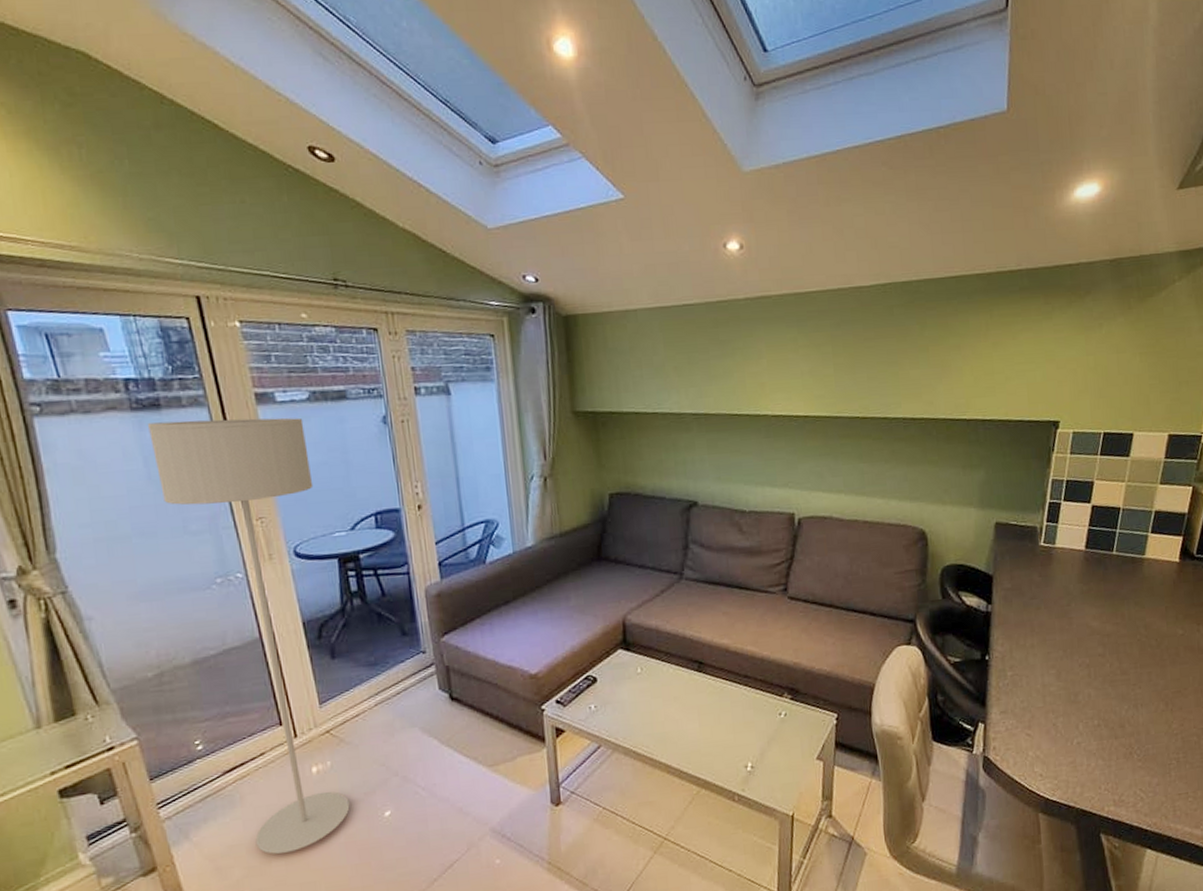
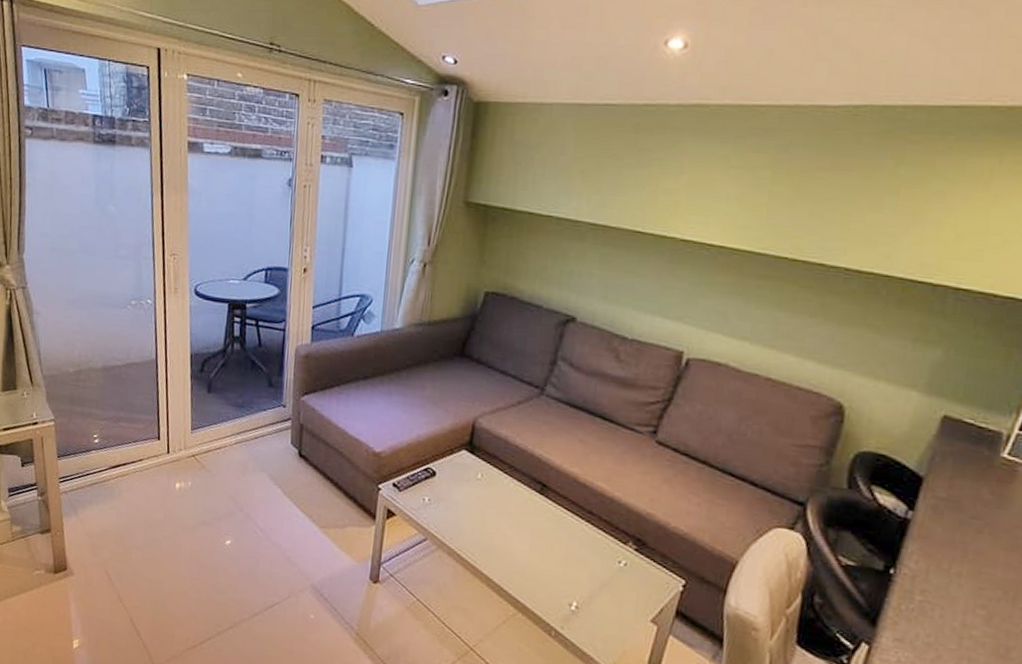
floor lamp: present [147,417,350,855] -> none [103,156,222,551]

